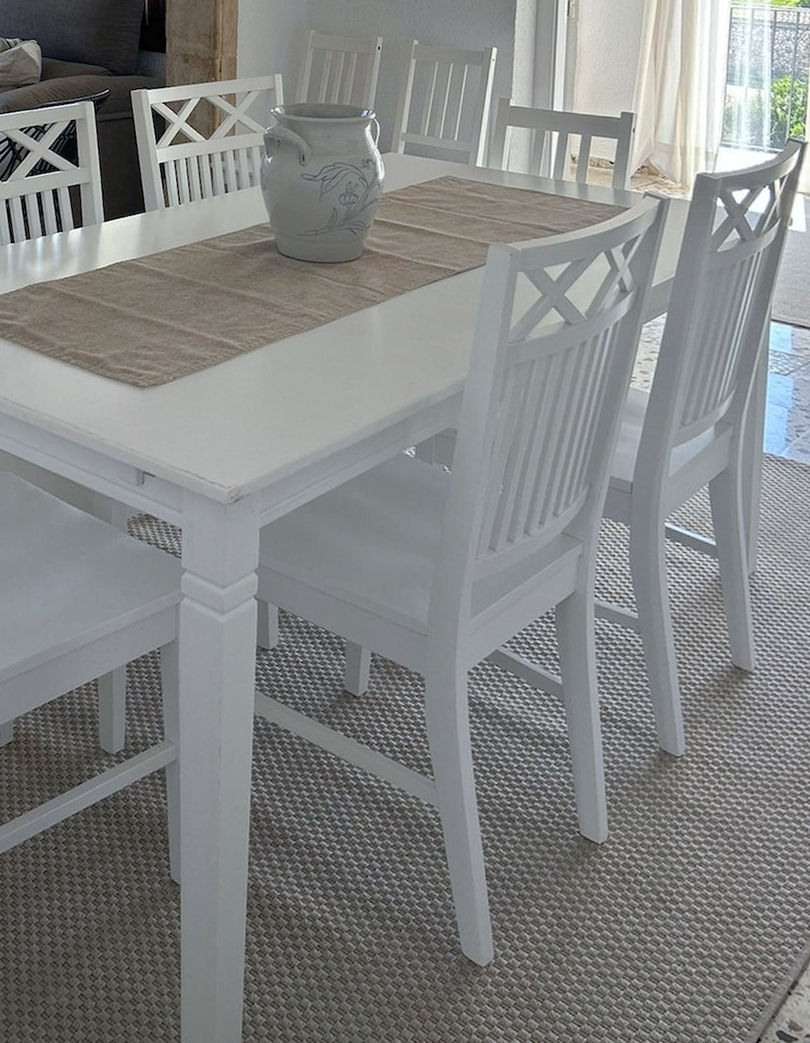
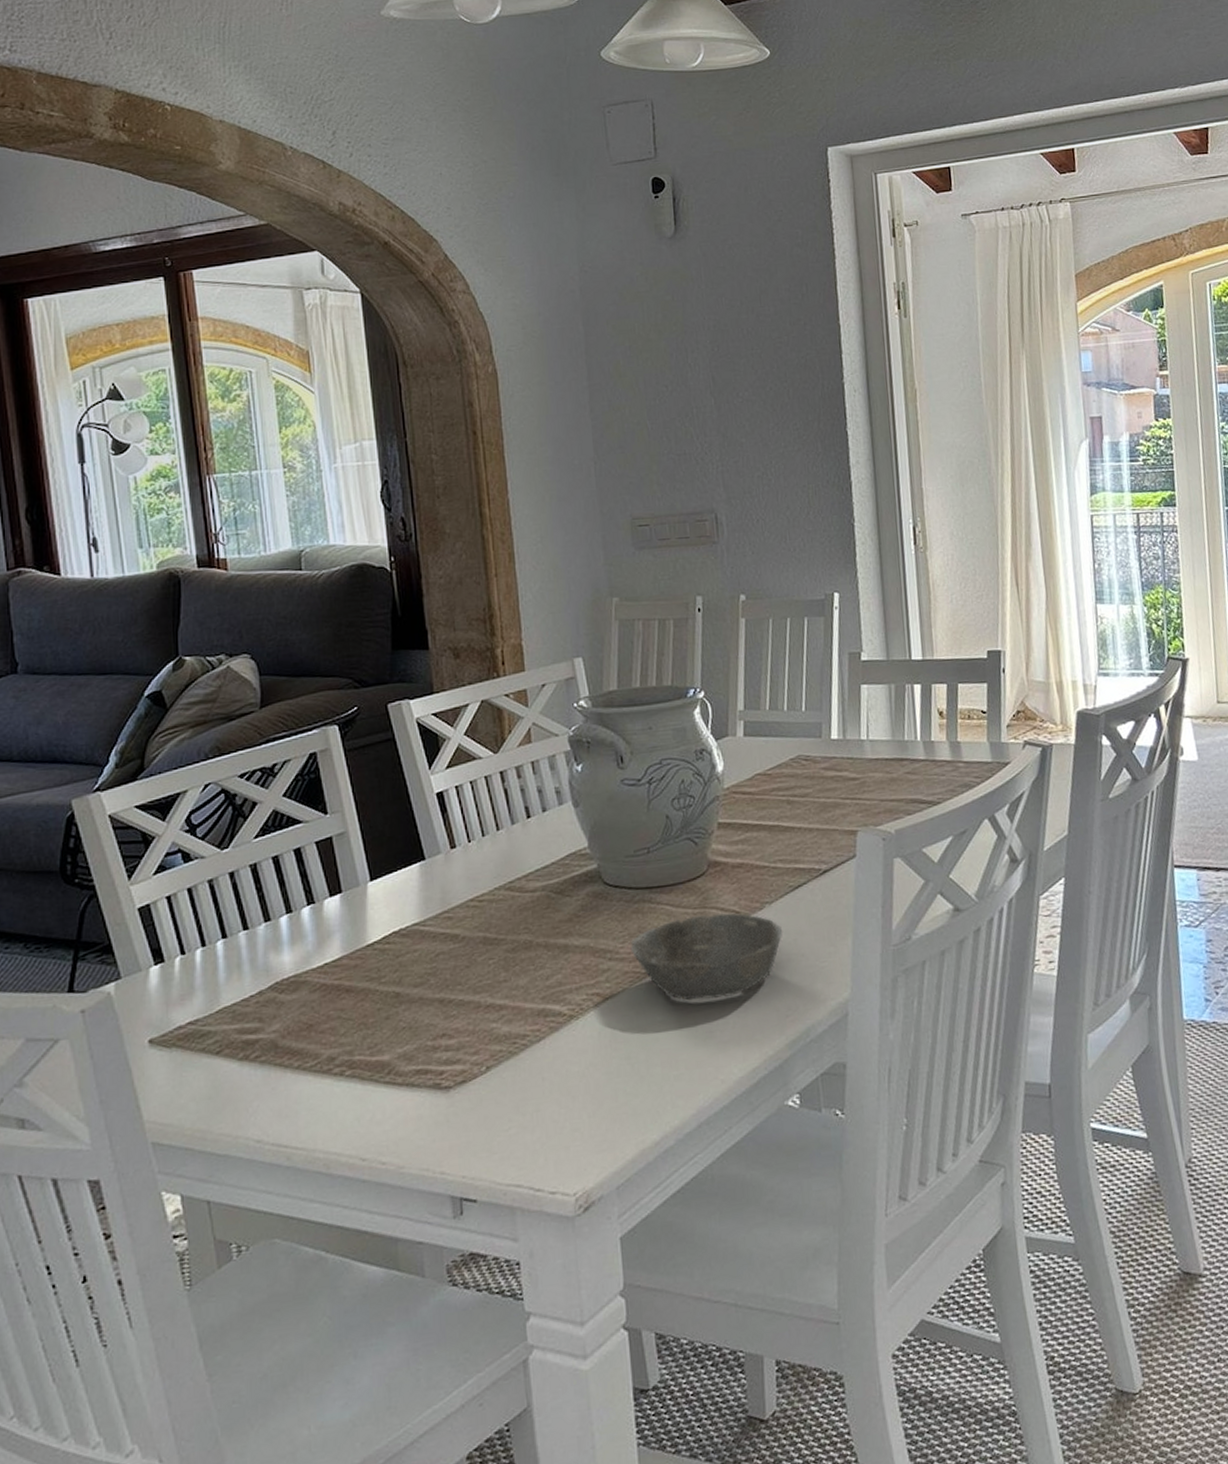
bowl: none [293,290,418,359] -> present [630,913,783,1001]

